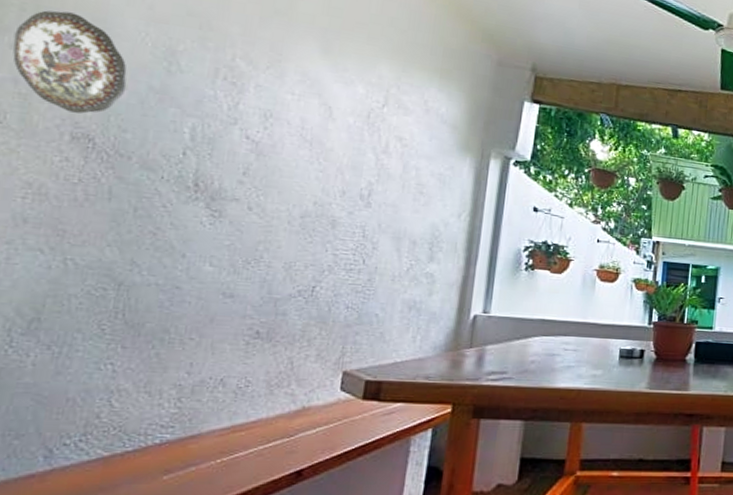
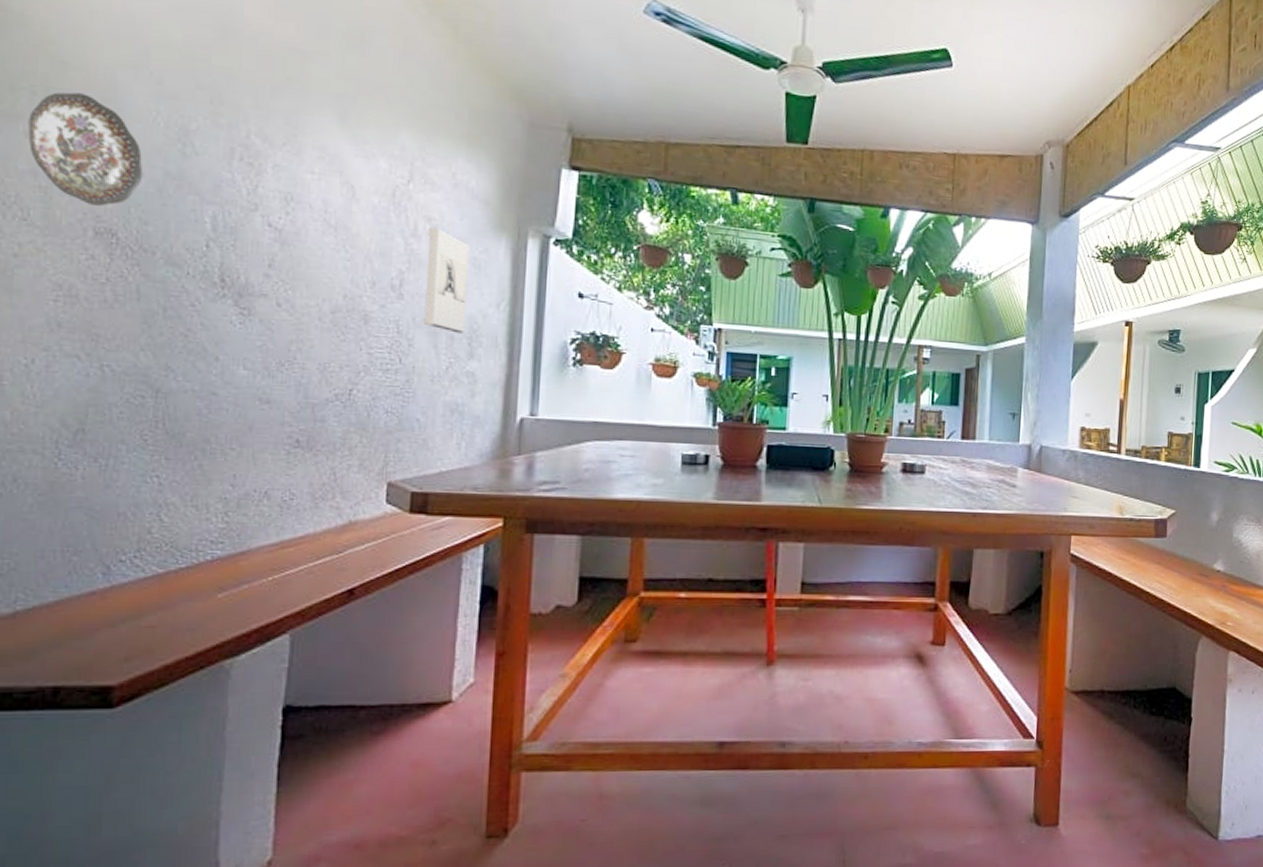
wall sculpture: none [389,146,437,239] -> present [424,227,470,334]

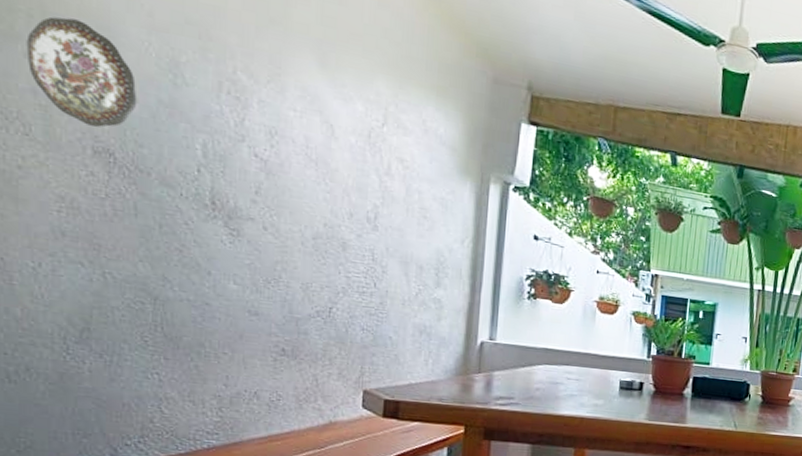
wall sculpture: present [424,227,470,334] -> none [396,168,438,265]

